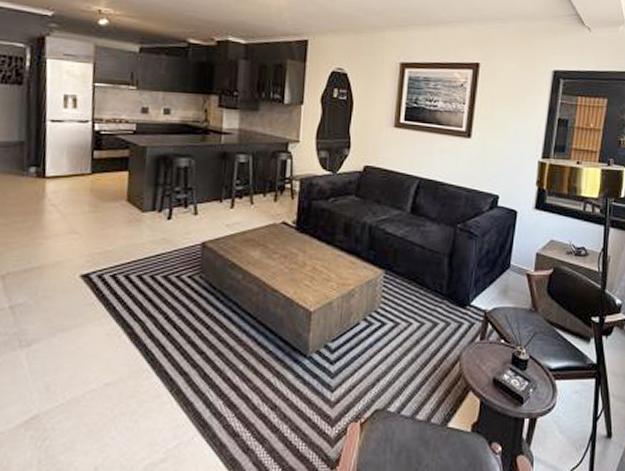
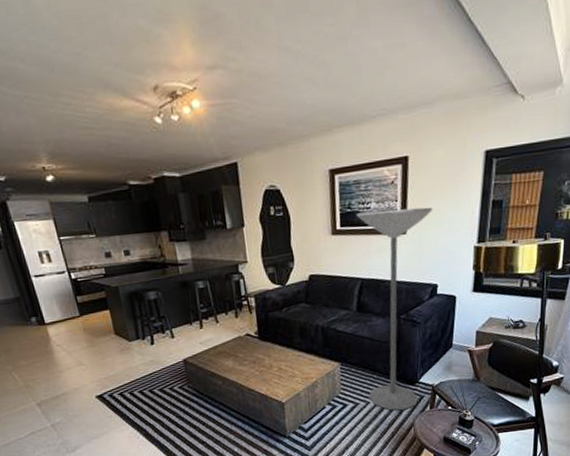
floor lamp: none [412,109,500,338] -> present [356,207,433,411]

